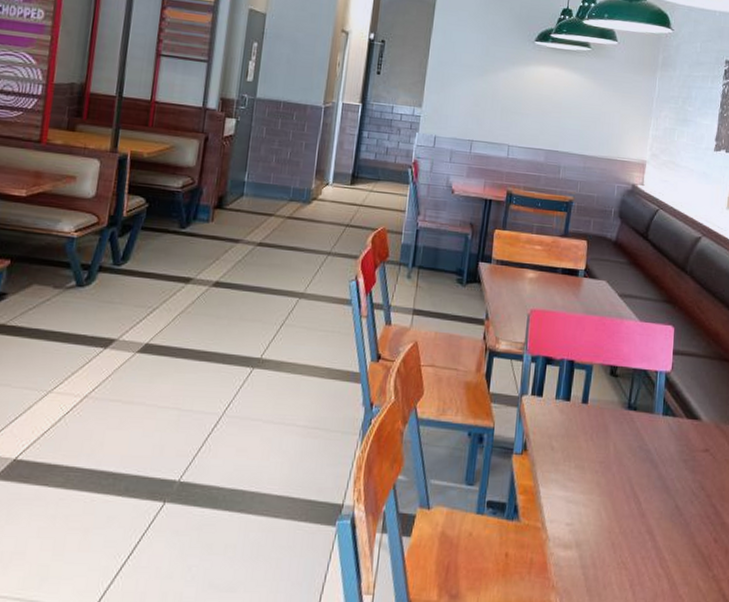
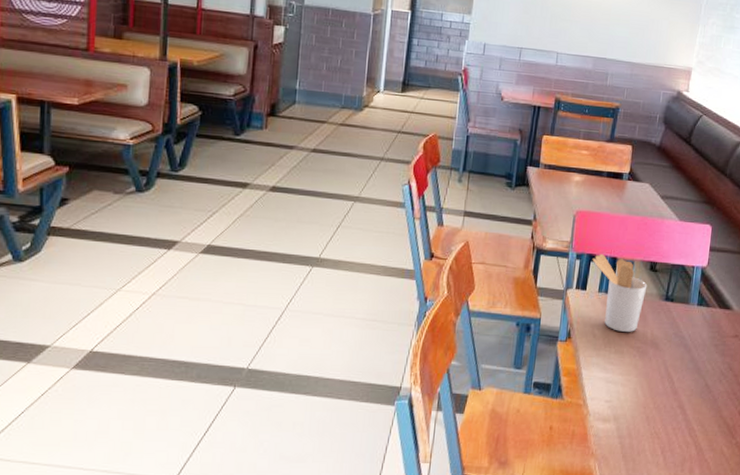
utensil holder: none [548,357,608,444] -> present [592,254,648,332]

